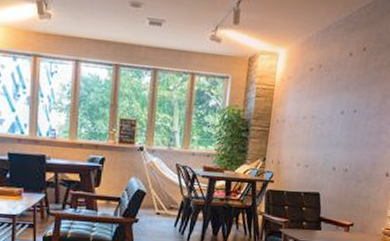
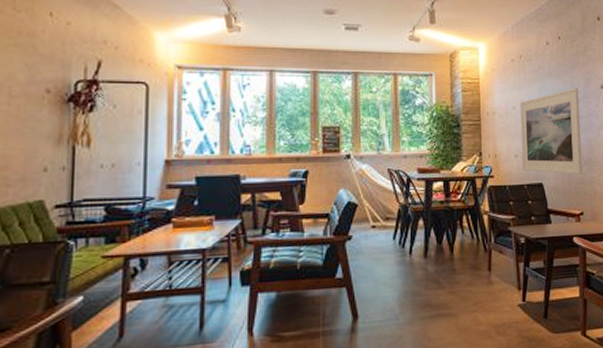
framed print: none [303,103,374,189] -> present [520,88,583,175]

